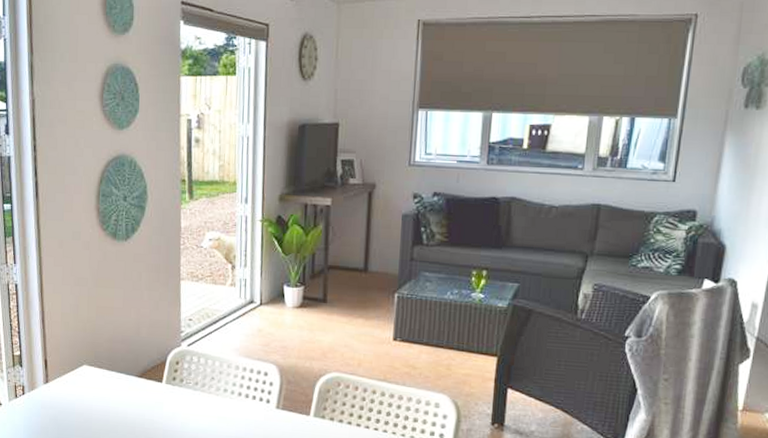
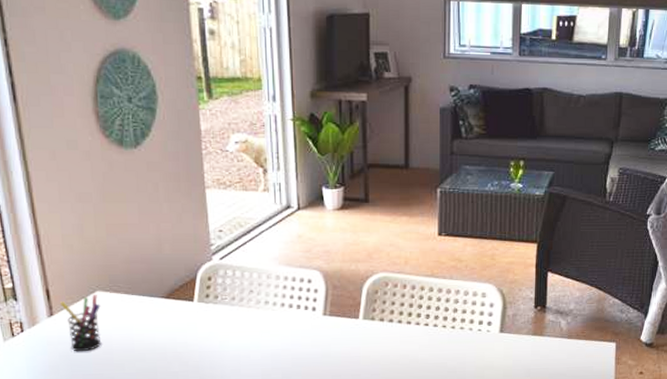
pen holder: none [54,367,86,418] -> present [59,293,102,352]

